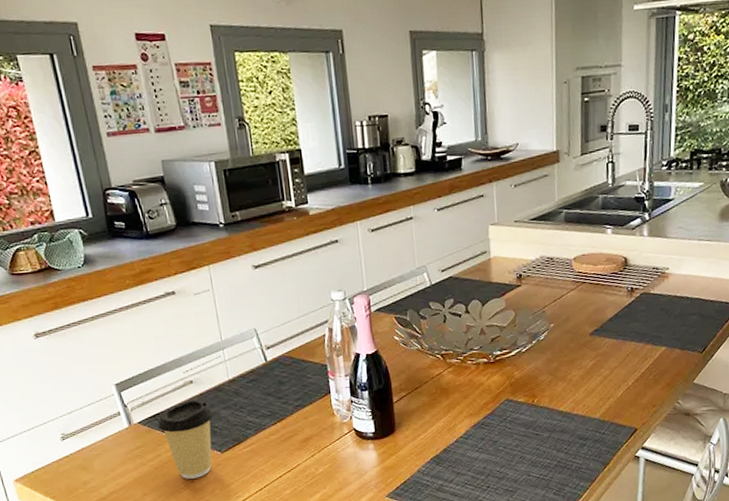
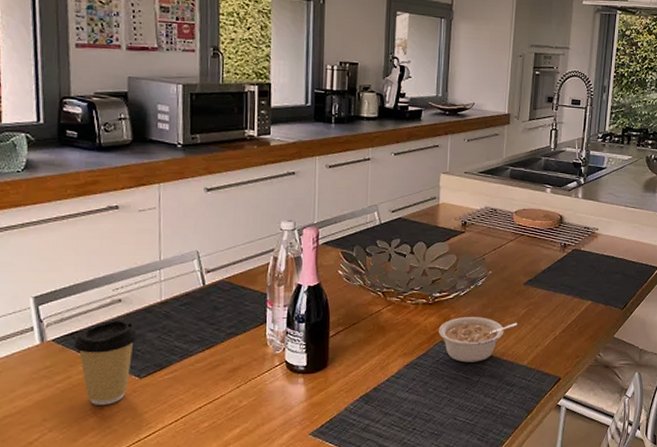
legume: none [502,372,587,420] -> present [438,317,518,363]

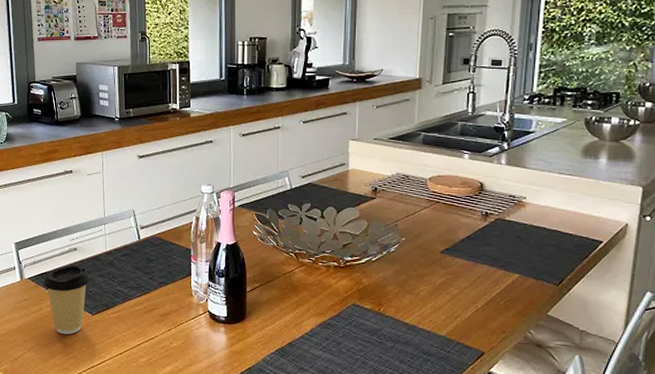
legume: present [438,317,518,363] -> none [350,282,435,328]

